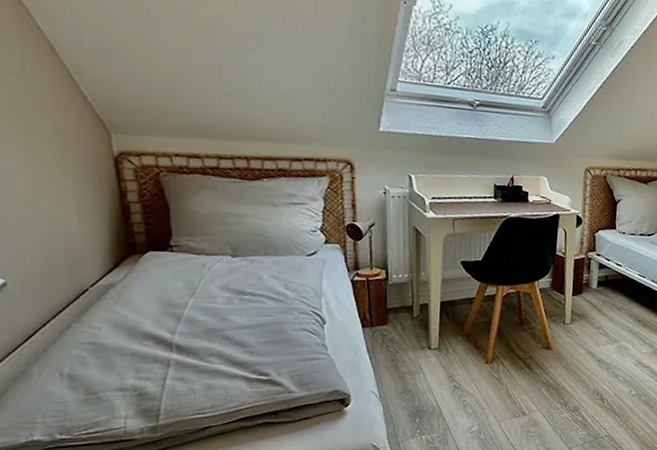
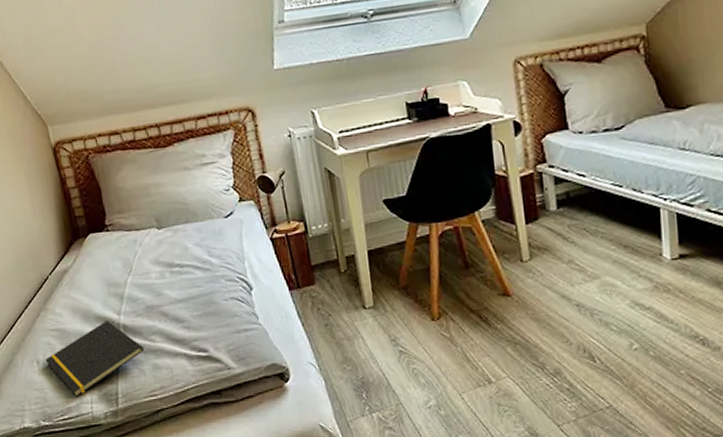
notepad: none [71,339,199,412] -> present [45,320,145,397]

